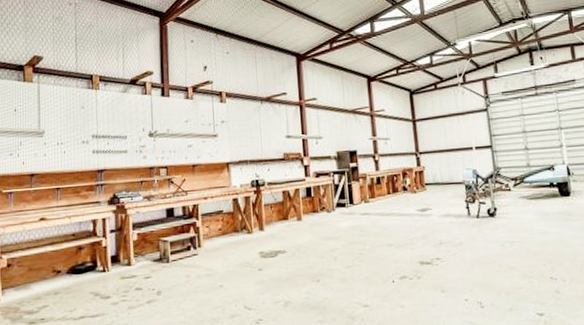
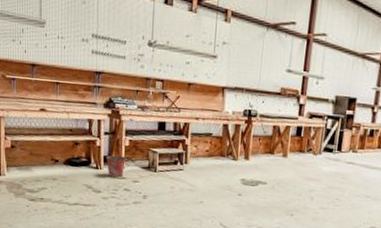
bucket: none [112,252,137,278] -> present [105,155,128,178]

